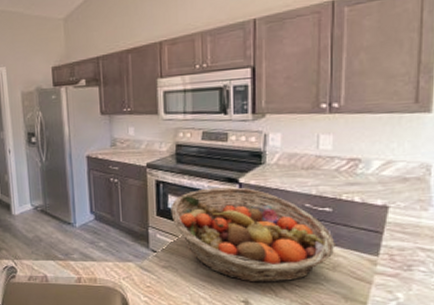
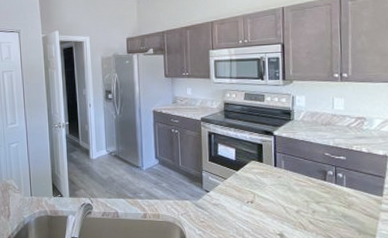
fruit basket: present [170,187,335,284] -> none [220,138,349,219]

